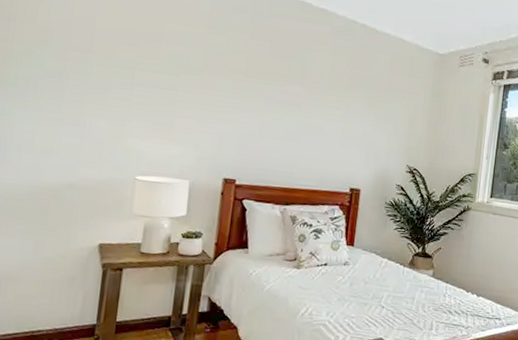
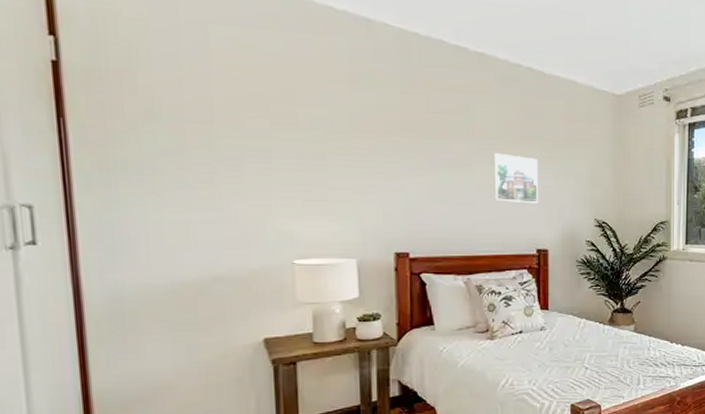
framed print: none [318,96,361,146] -> present [493,152,539,204]

